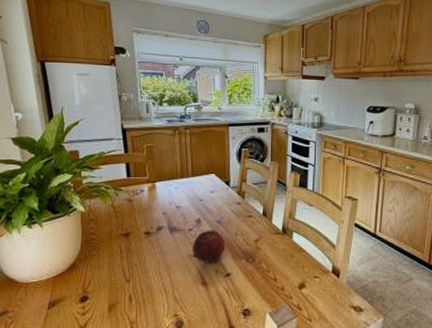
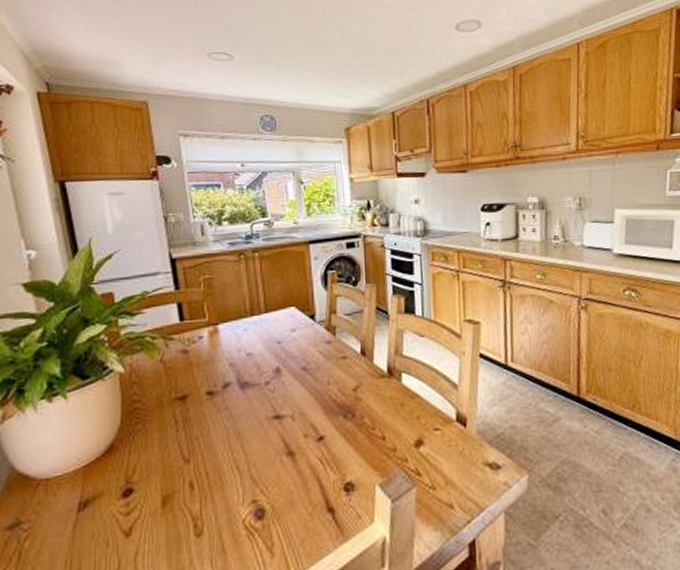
fruit: present [193,230,226,263] -> none [272,380,315,426]

